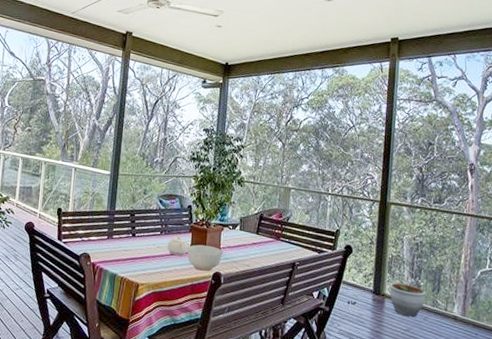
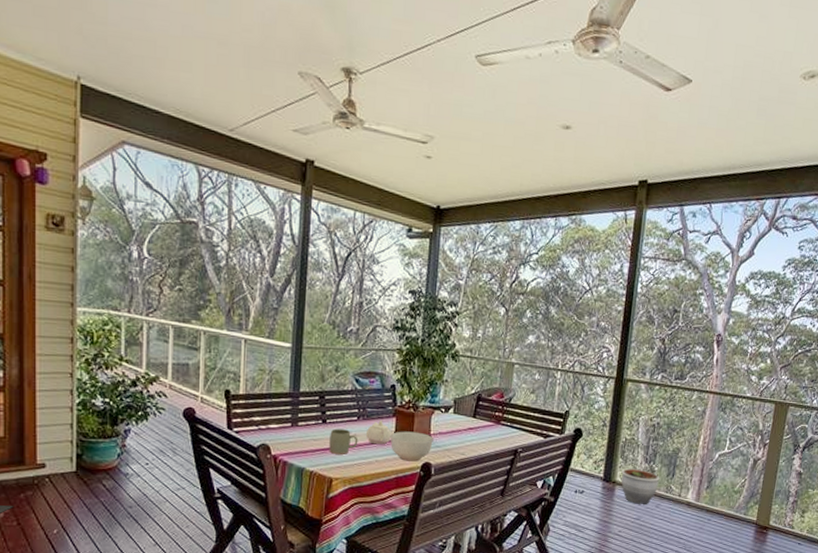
mug: none [137,241,161,263] -> present [329,428,359,454]

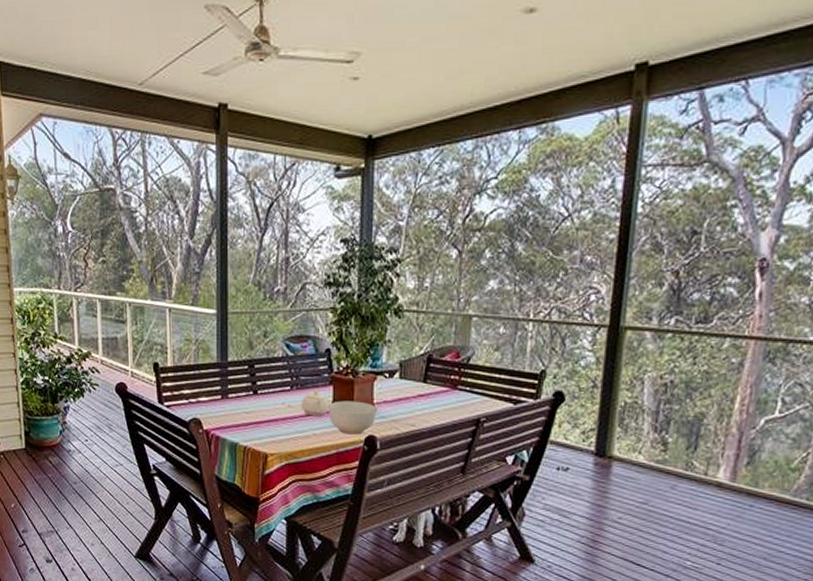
mug: present [329,428,359,454] -> none [262,400,293,428]
planter pot: present [620,468,660,504] -> none [619,440,676,485]

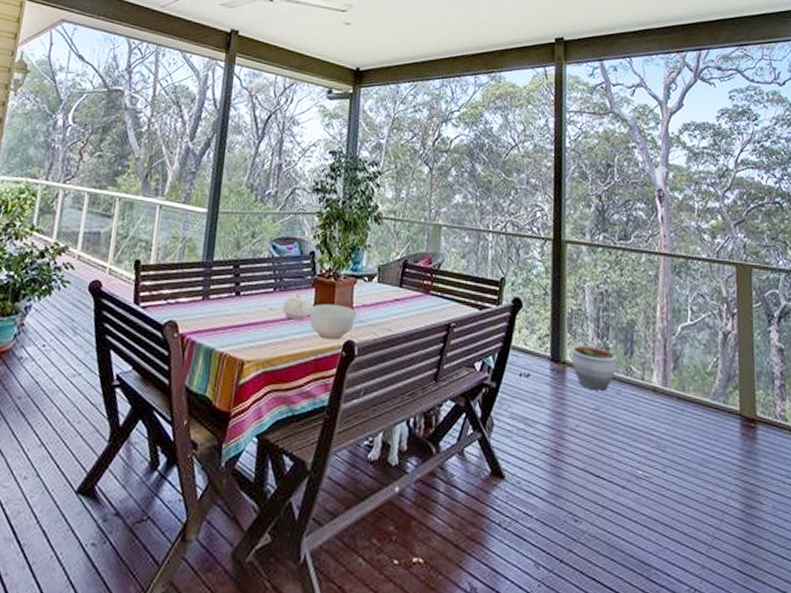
planter pot: none [619,440,676,485] -> present [571,345,617,391]

